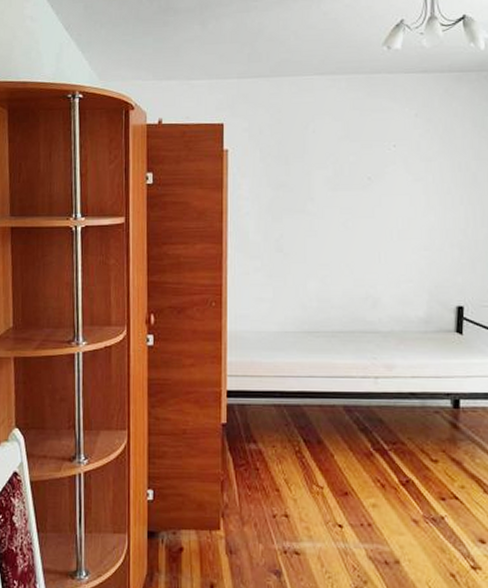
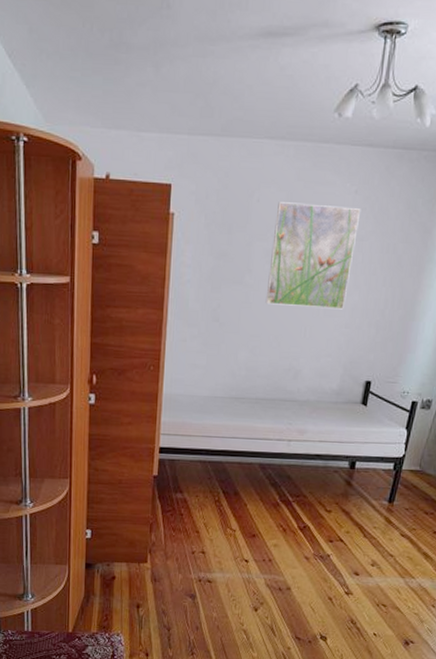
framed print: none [331,130,424,232] -> present [265,202,361,310]

